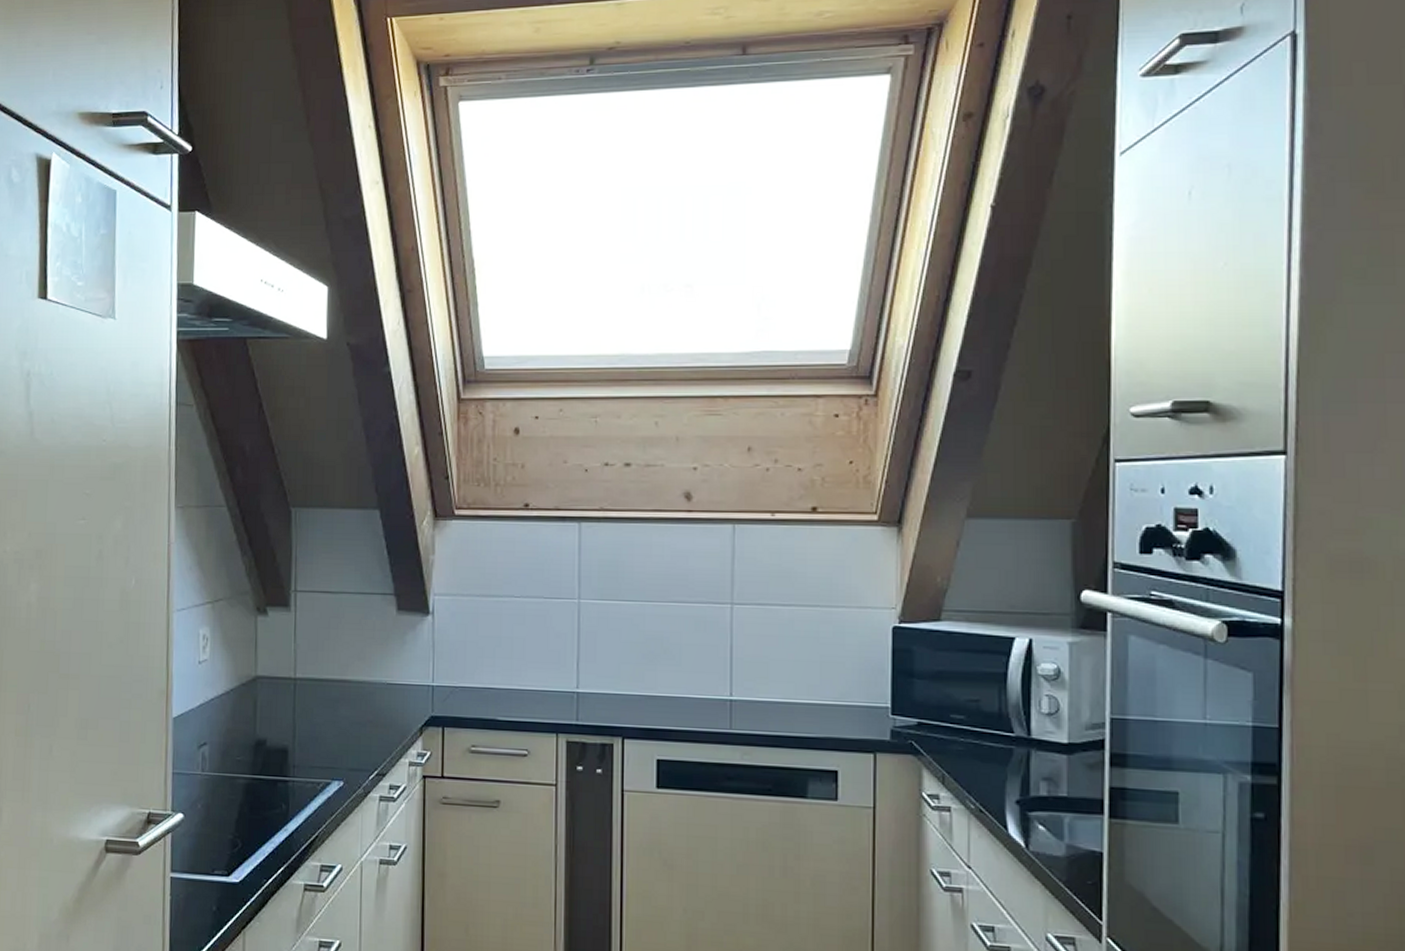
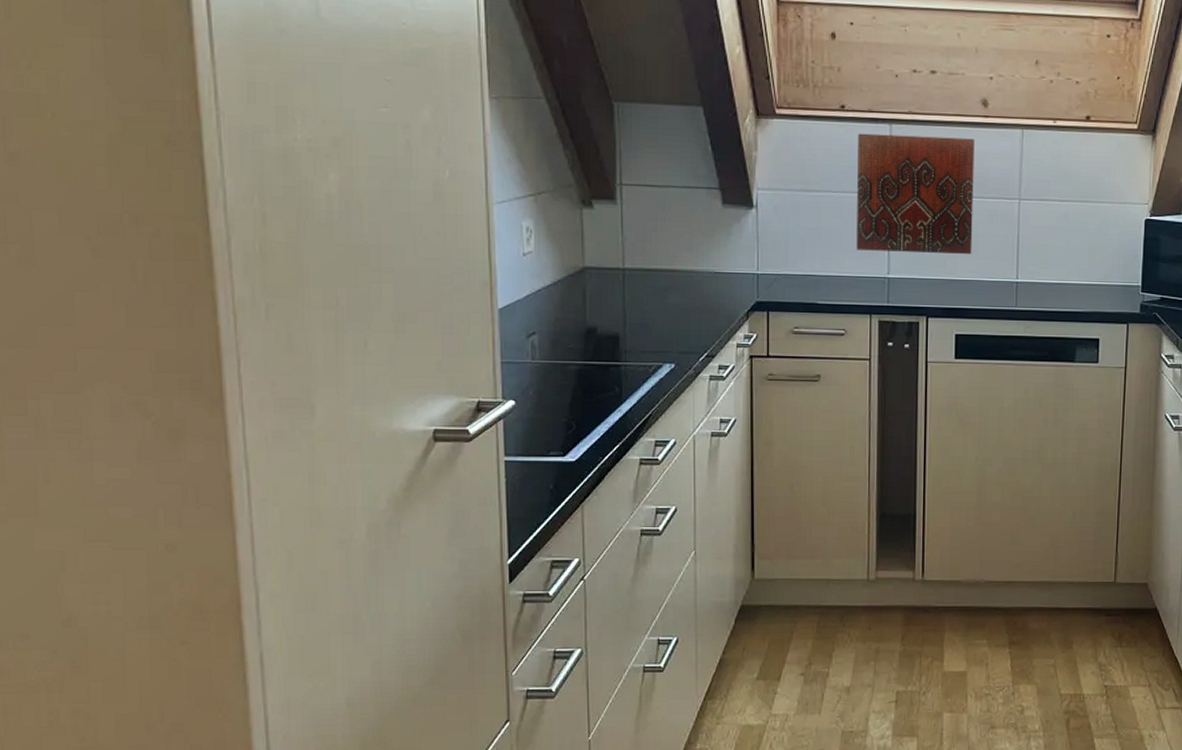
decorative tile: none [541,533,677,667] -> present [856,133,975,254]

